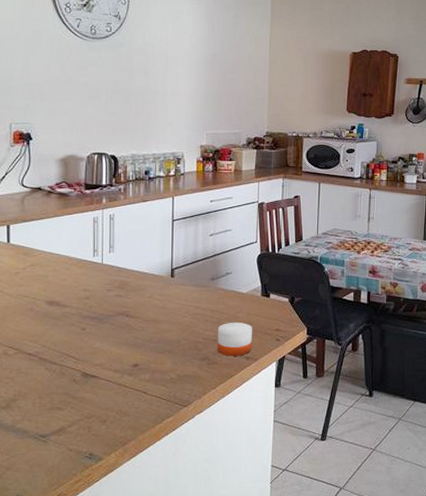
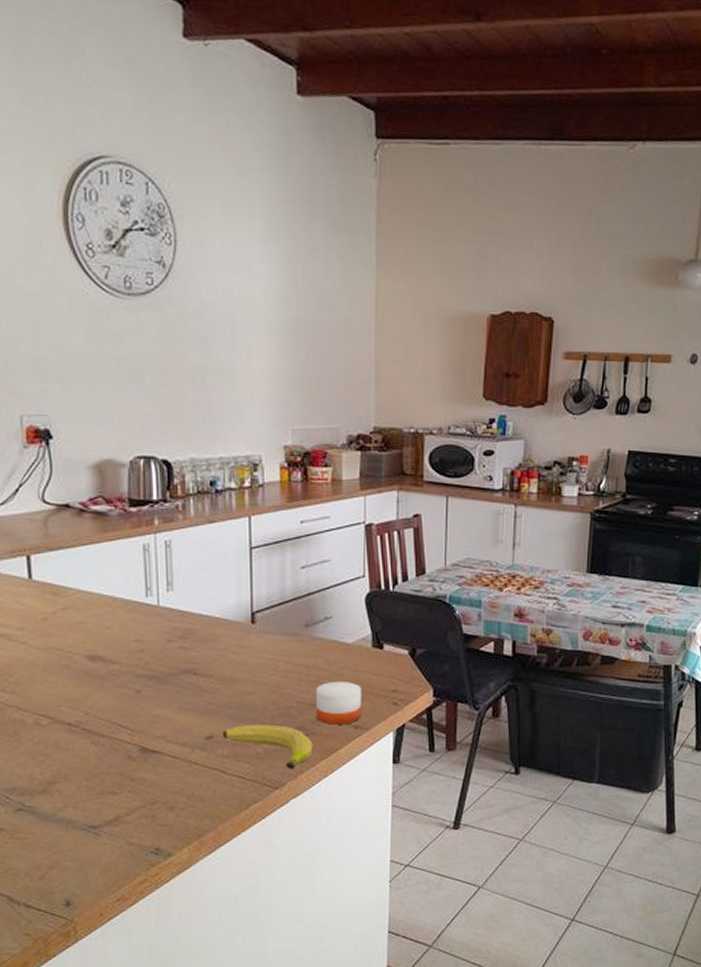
fruit: none [145,355,214,391] -> present [222,724,313,769]

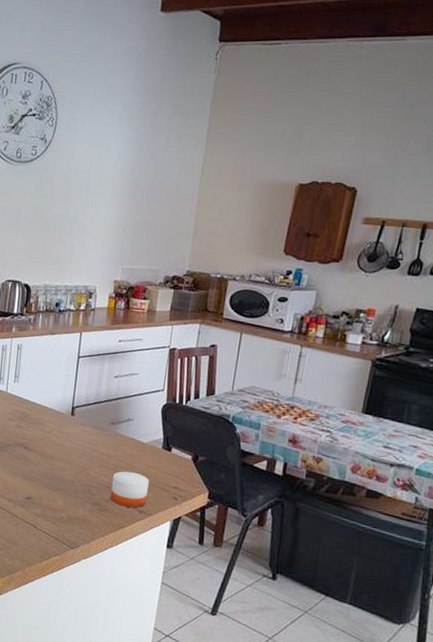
fruit: present [222,724,313,769] -> none [38,493,105,536]

